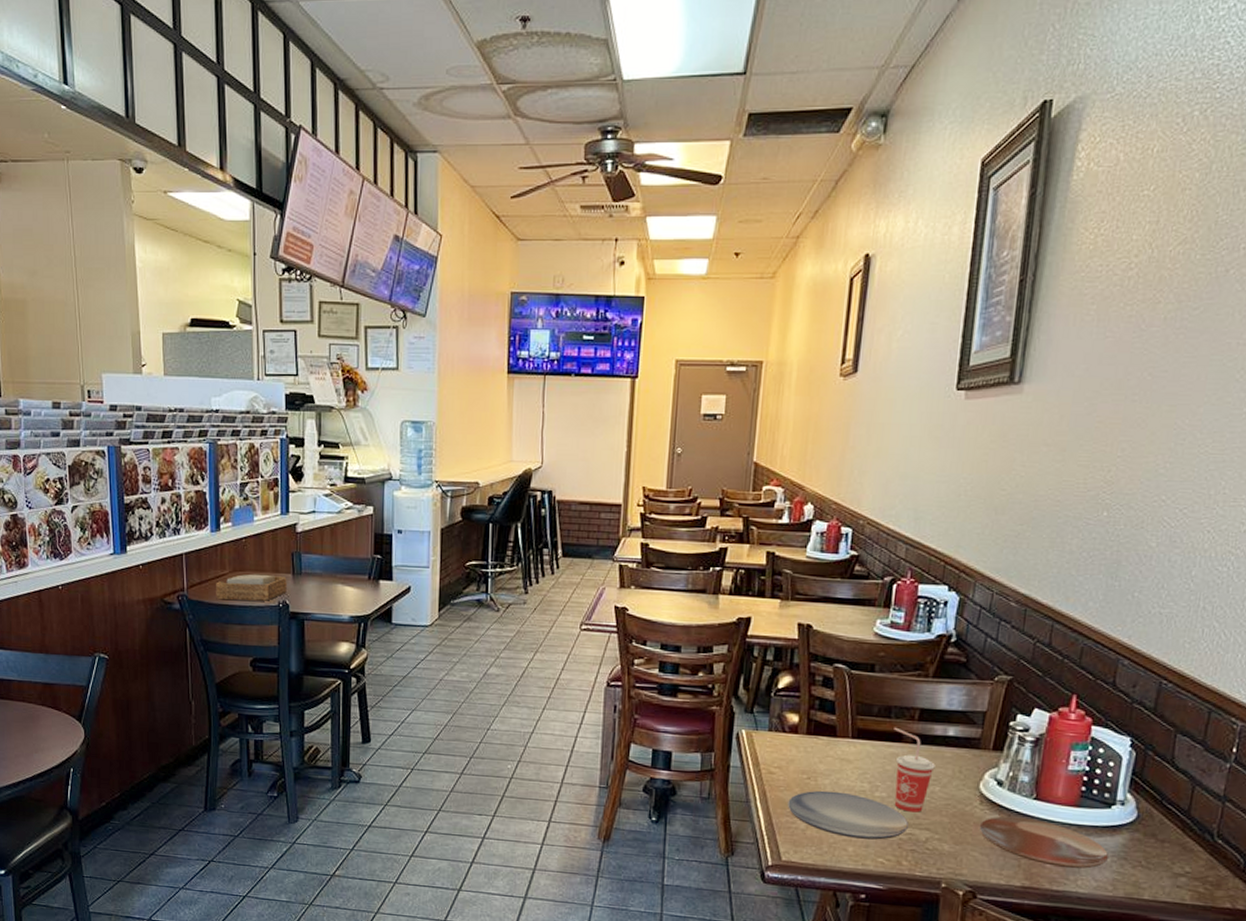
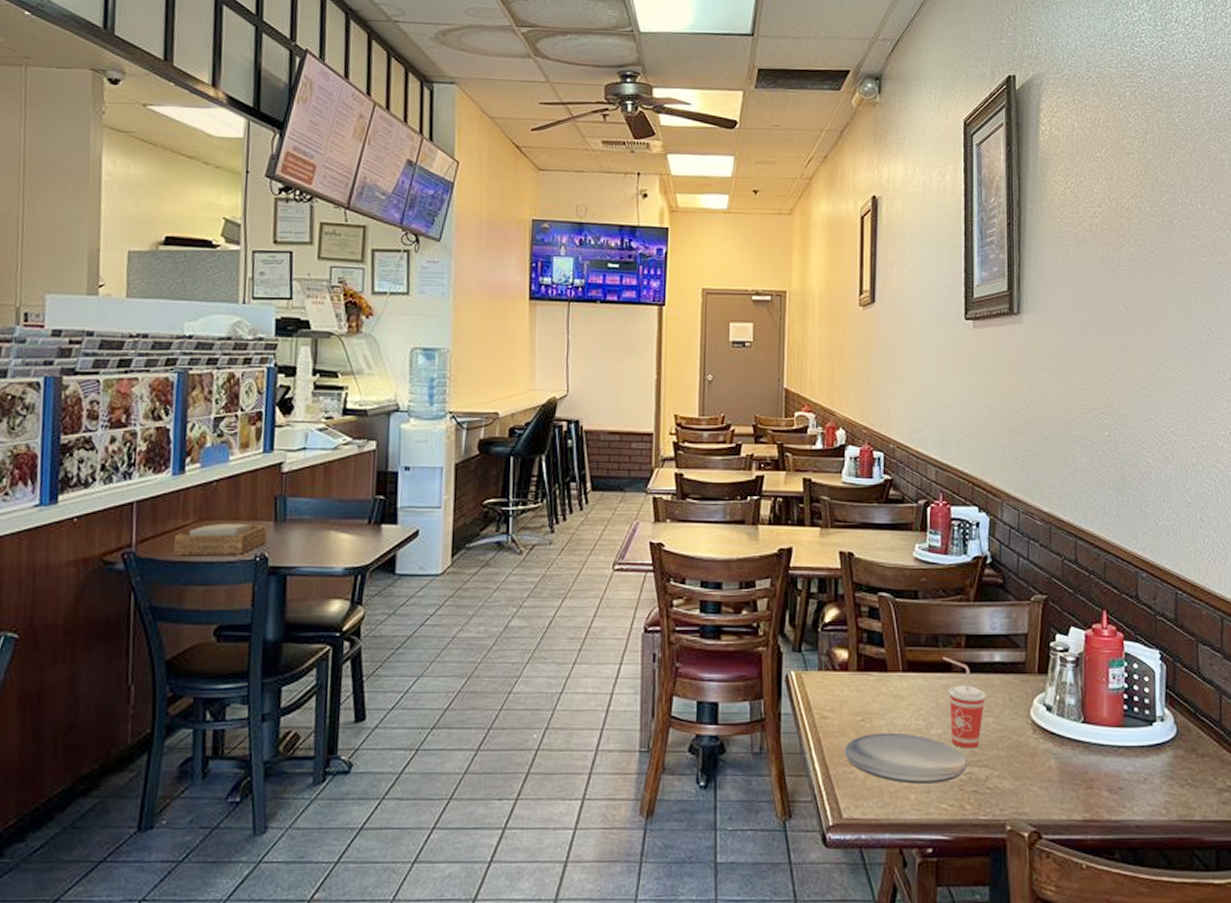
plate: present [978,816,1108,869] -> none [1035,743,1157,794]

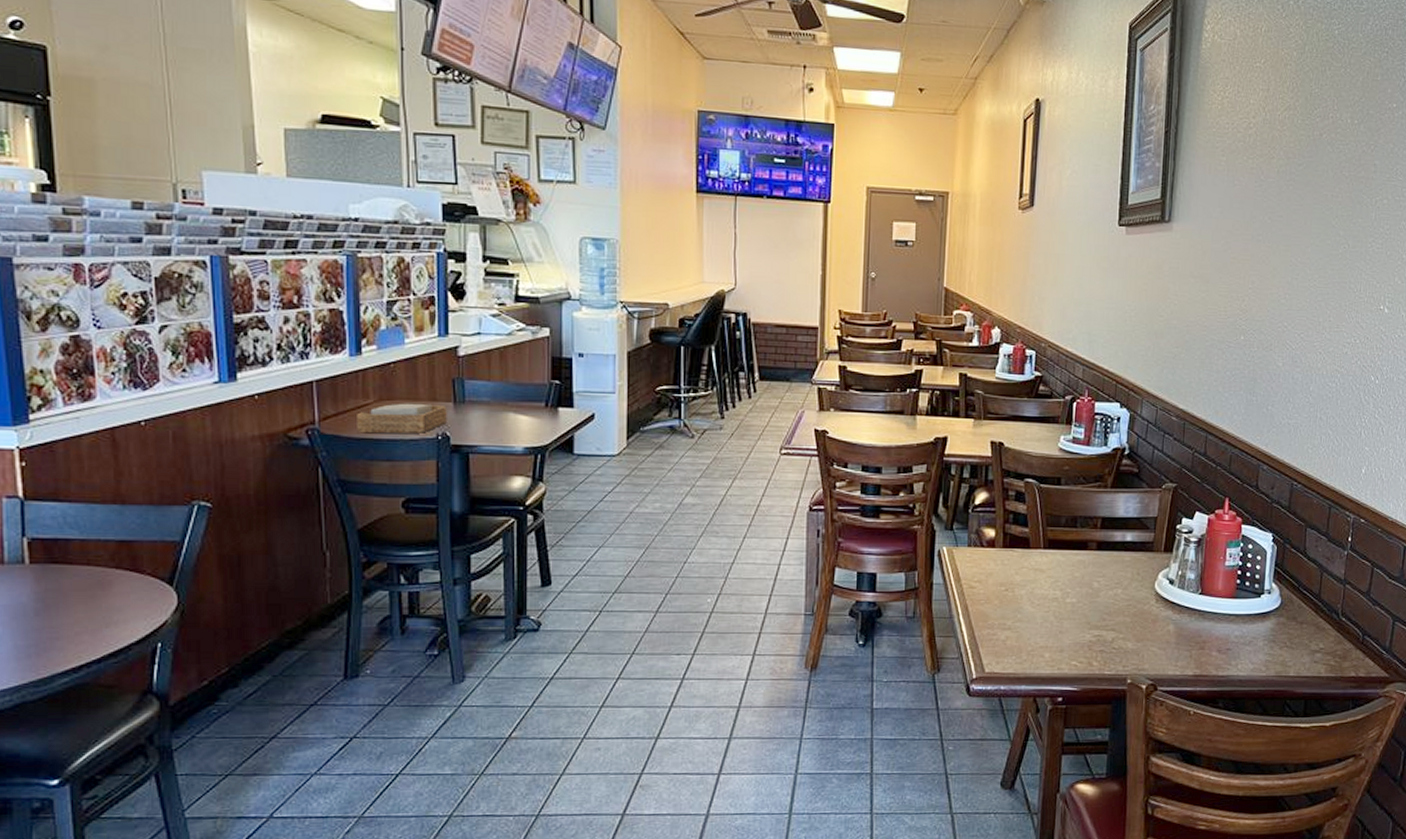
plate: present [844,732,967,784] -> none [988,601,1096,644]
beverage cup: present [943,656,986,748] -> none [1080,536,1117,615]

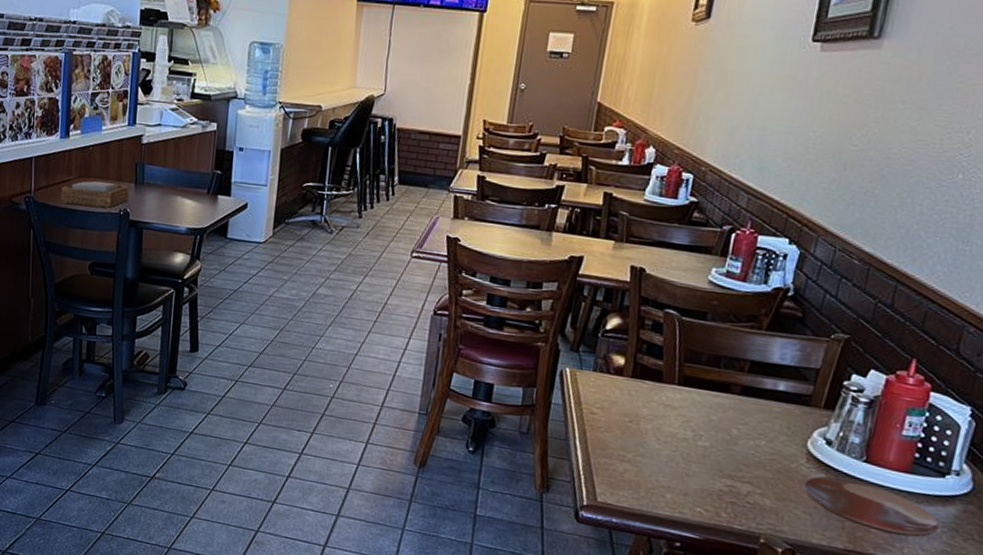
plate: none [1156,612,1261,654] -> present [803,476,939,537]

